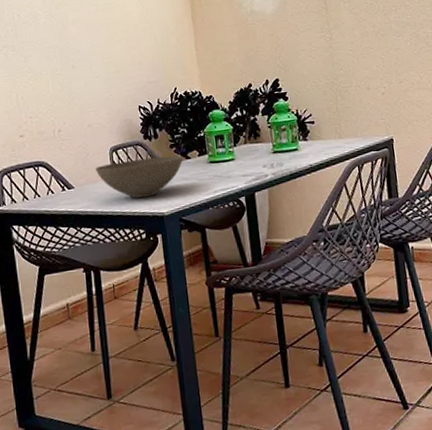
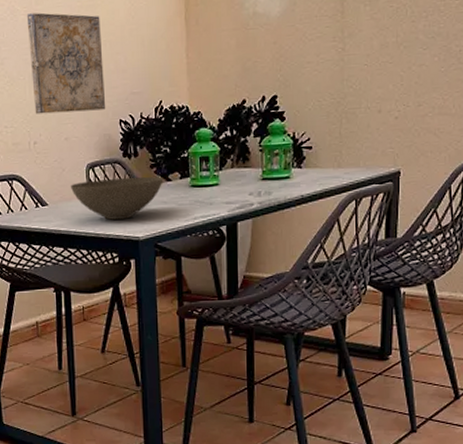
wall art: none [47,16,126,105] -> present [26,12,106,114]

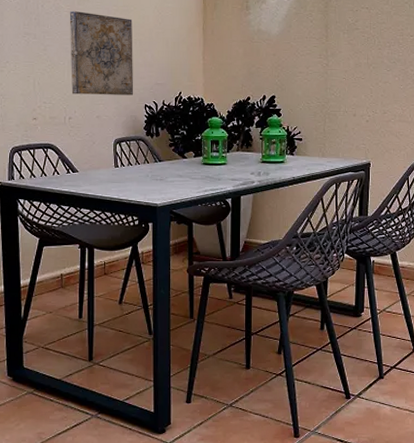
bowl: present [70,177,163,220] -> none [99,153,180,188]

